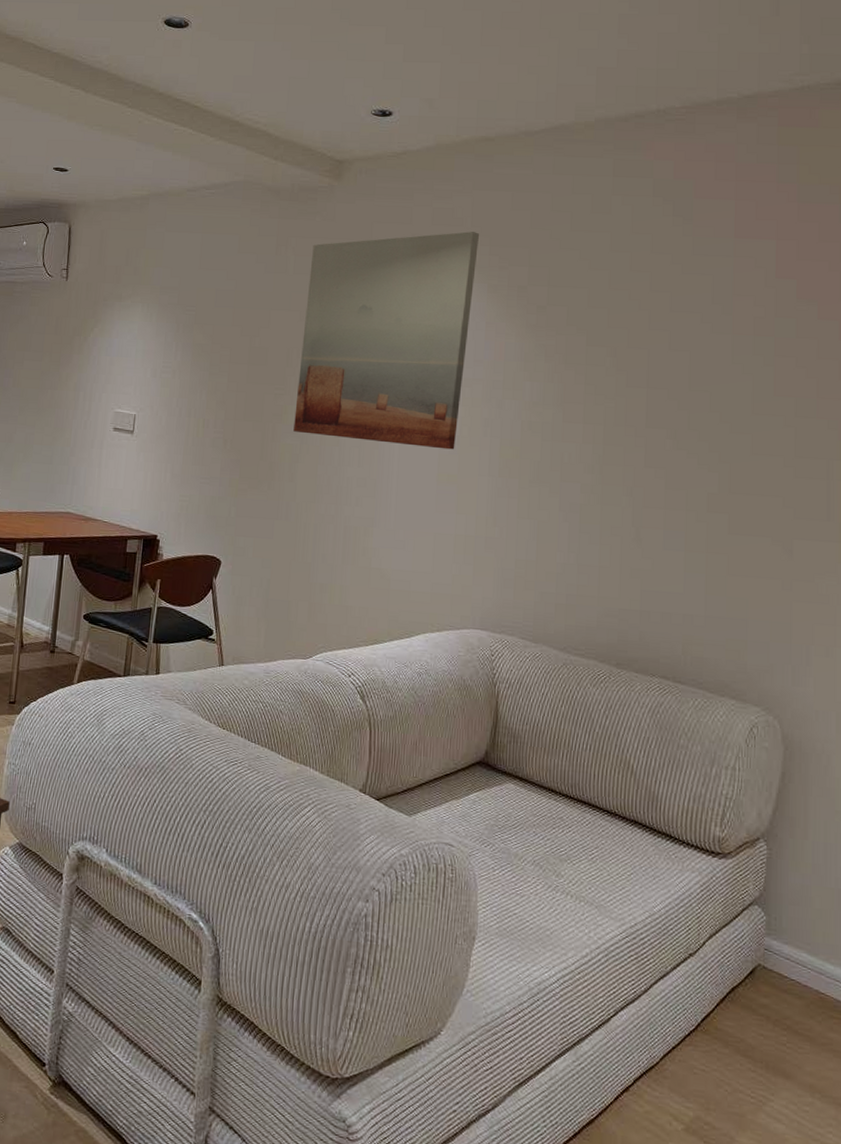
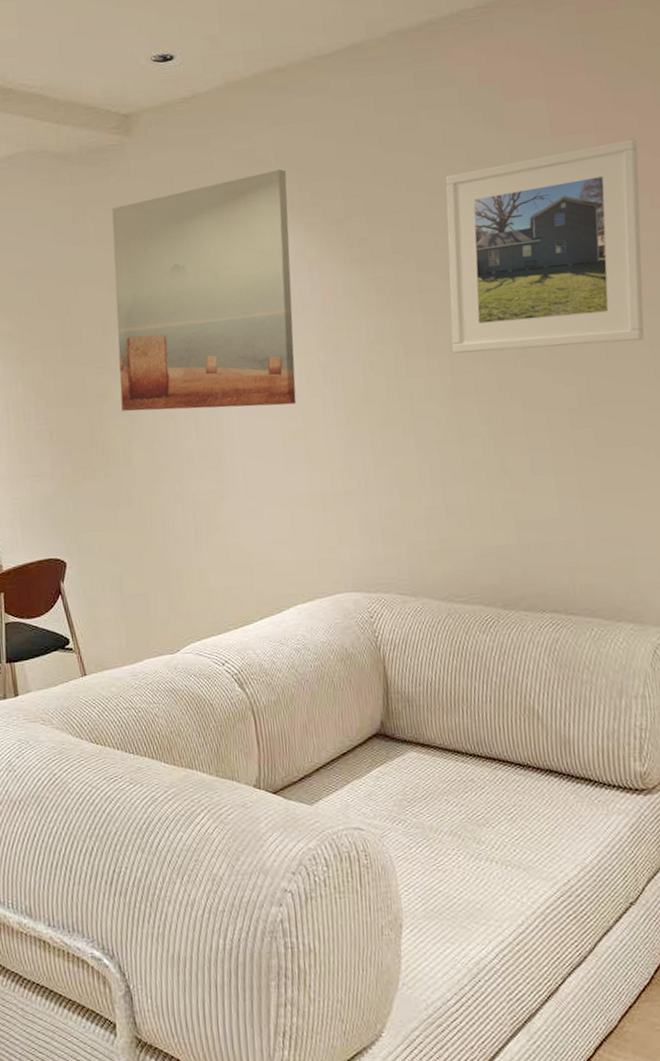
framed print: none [608,251,814,440] -> present [445,139,644,353]

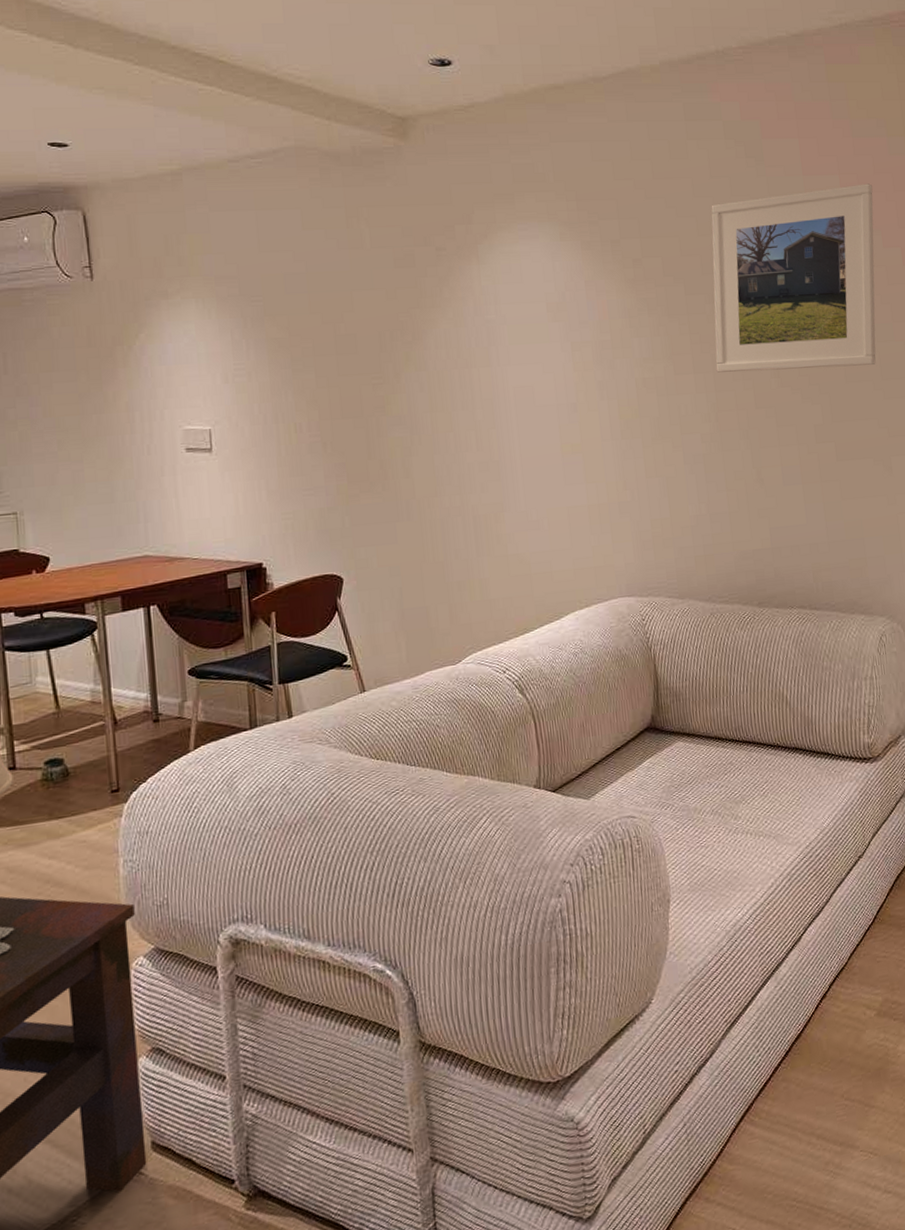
wall art: present [112,169,297,411] -> none [388,187,574,423]

